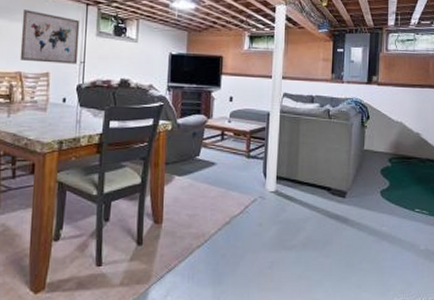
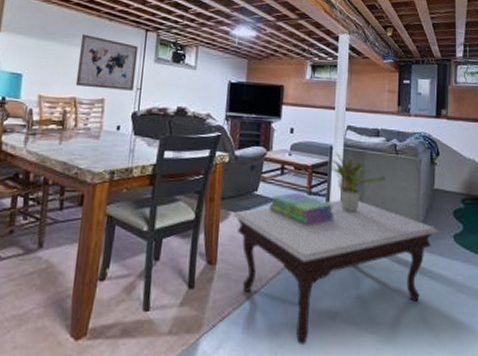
coffee table: none [175,162,367,290] -> present [232,200,439,344]
stack of books: none [210,156,271,187] -> present [269,192,335,227]
potted plant: none [262,119,319,173] -> present [325,152,386,212]

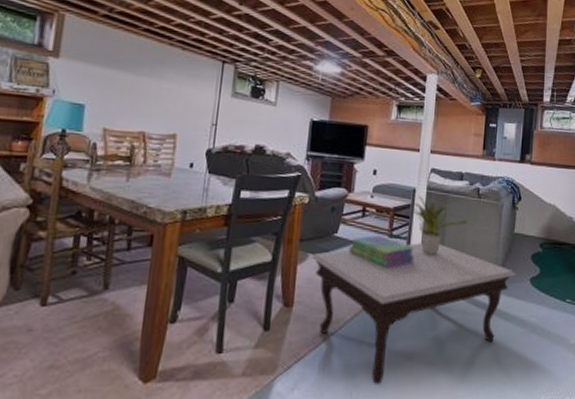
wall art: present [75,34,139,91] -> none [144,63,215,127]

